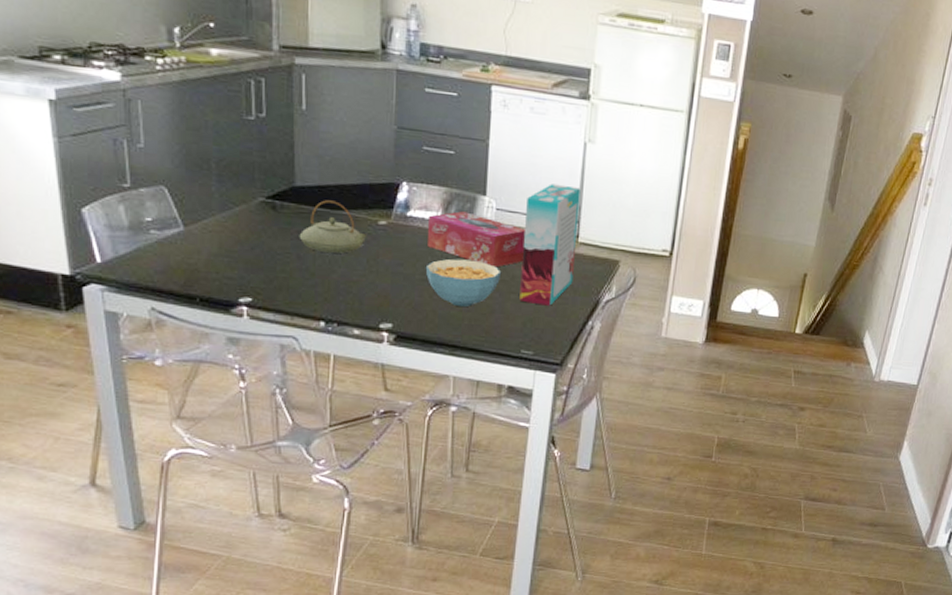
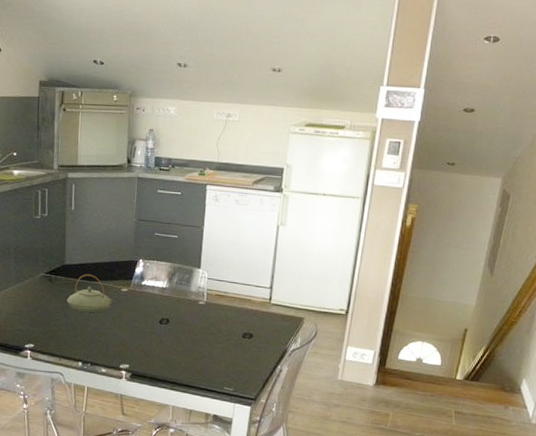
cereal bowl: present [425,258,502,308] -> none [154,316,211,353]
tissue box: present [427,211,525,268] -> none [156,281,229,323]
cereal box: present [519,183,581,306] -> none [224,258,274,353]

